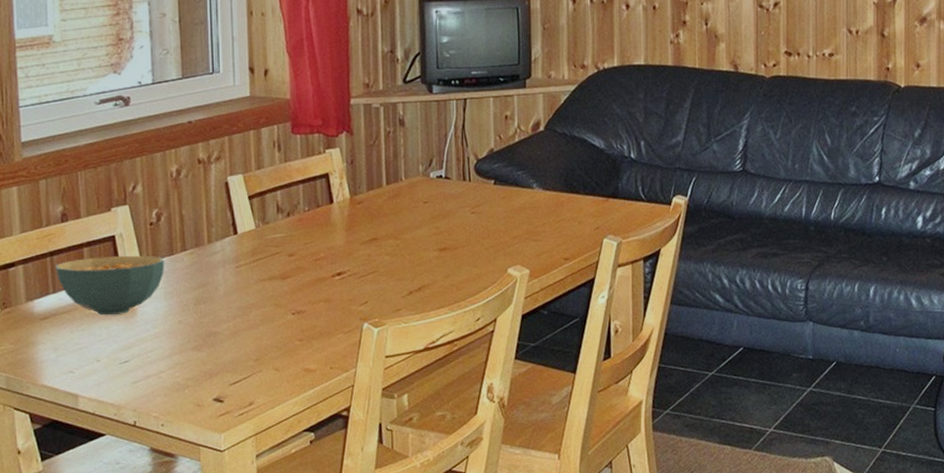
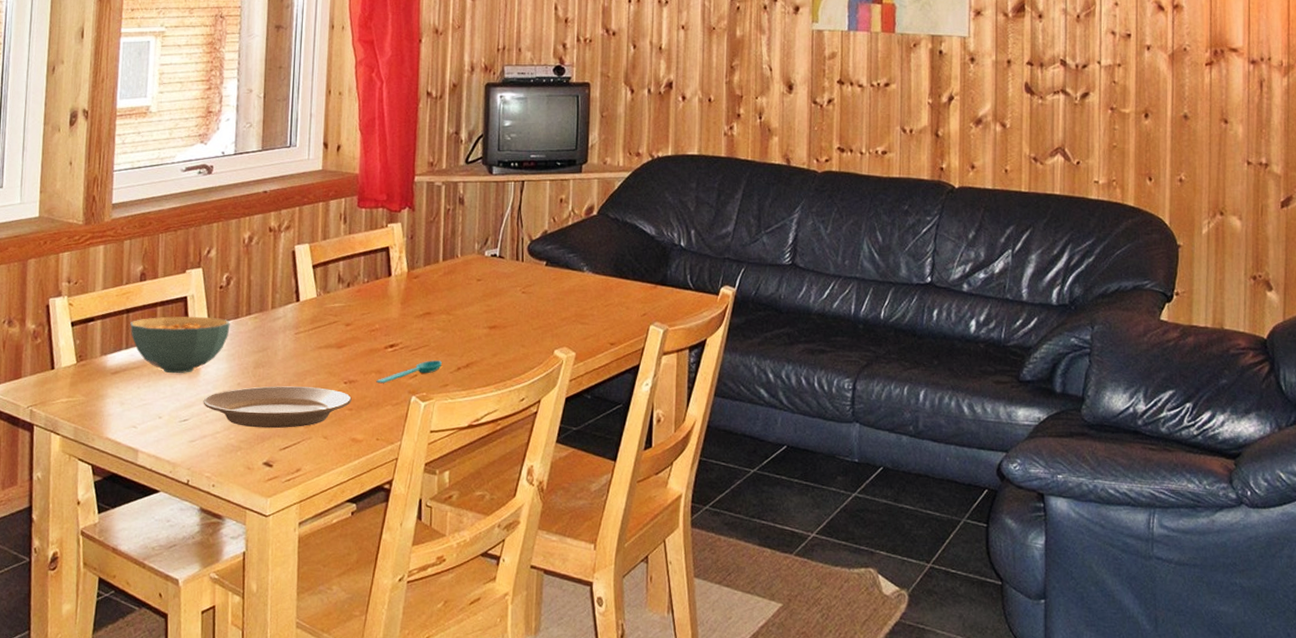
plate: none [143,320,301,365] -> present [203,386,352,429]
spoon: none [326,286,394,313] -> present [376,360,443,384]

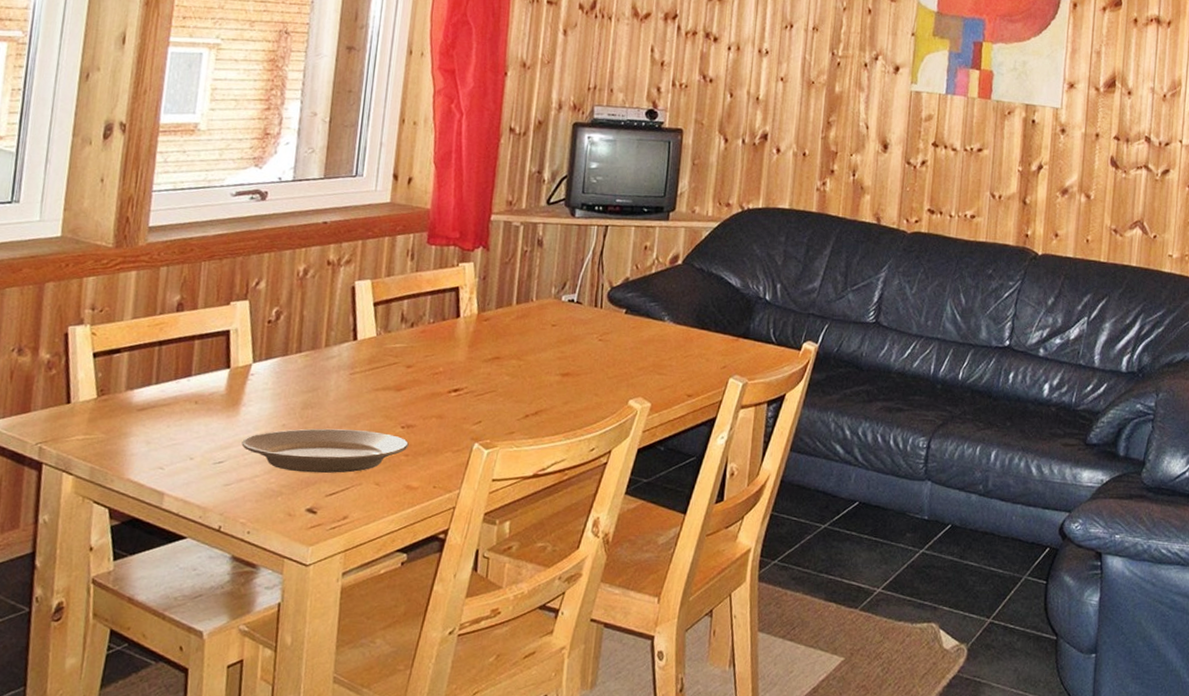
cereal bowl: present [130,316,230,374] -> none [162,350,278,413]
spoon: present [376,360,443,384] -> none [436,406,510,430]

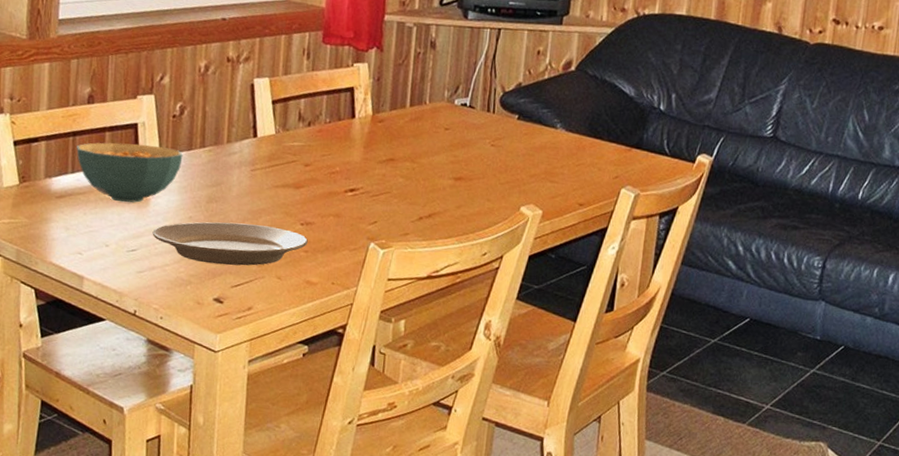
cereal bowl: none [162,350,278,413] -> present [76,142,183,203]

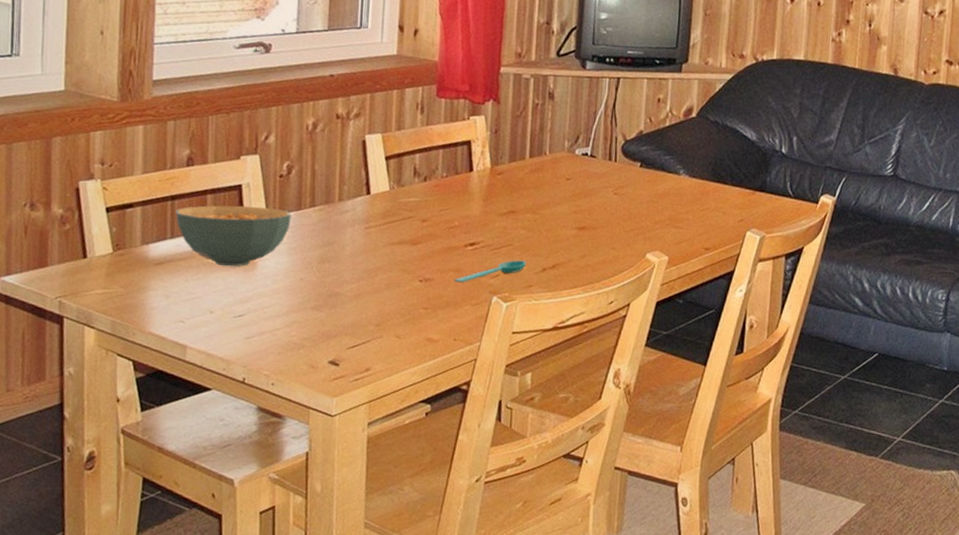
plate: present [152,222,308,266] -> none [260,282,427,327]
spoon: none [334,207,404,228] -> present [454,260,527,283]

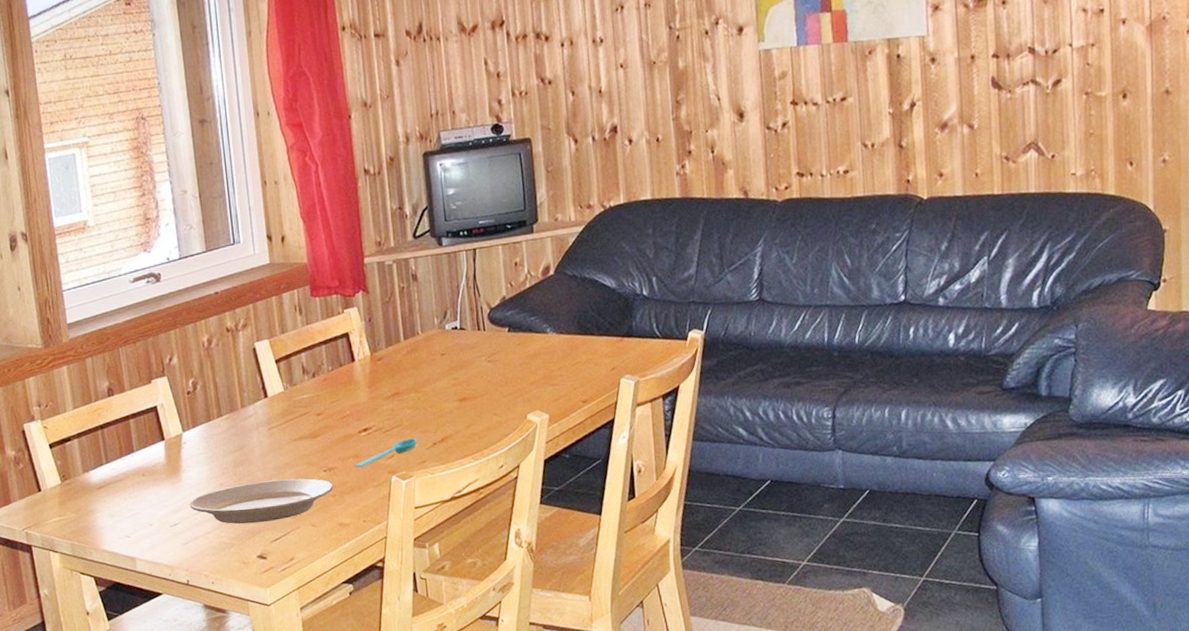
cereal bowl: present [175,205,292,267] -> none [106,423,204,482]
plate: none [260,282,427,327] -> present [189,478,334,525]

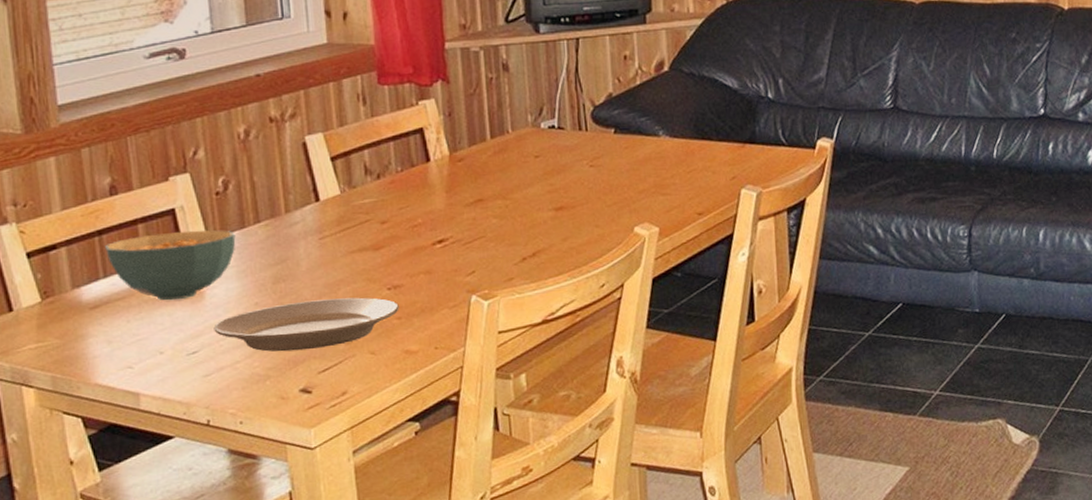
cereal bowl: none [106,423,204,482] -> present [105,229,236,301]
spoon: present [355,438,418,468] -> none [426,252,504,286]

